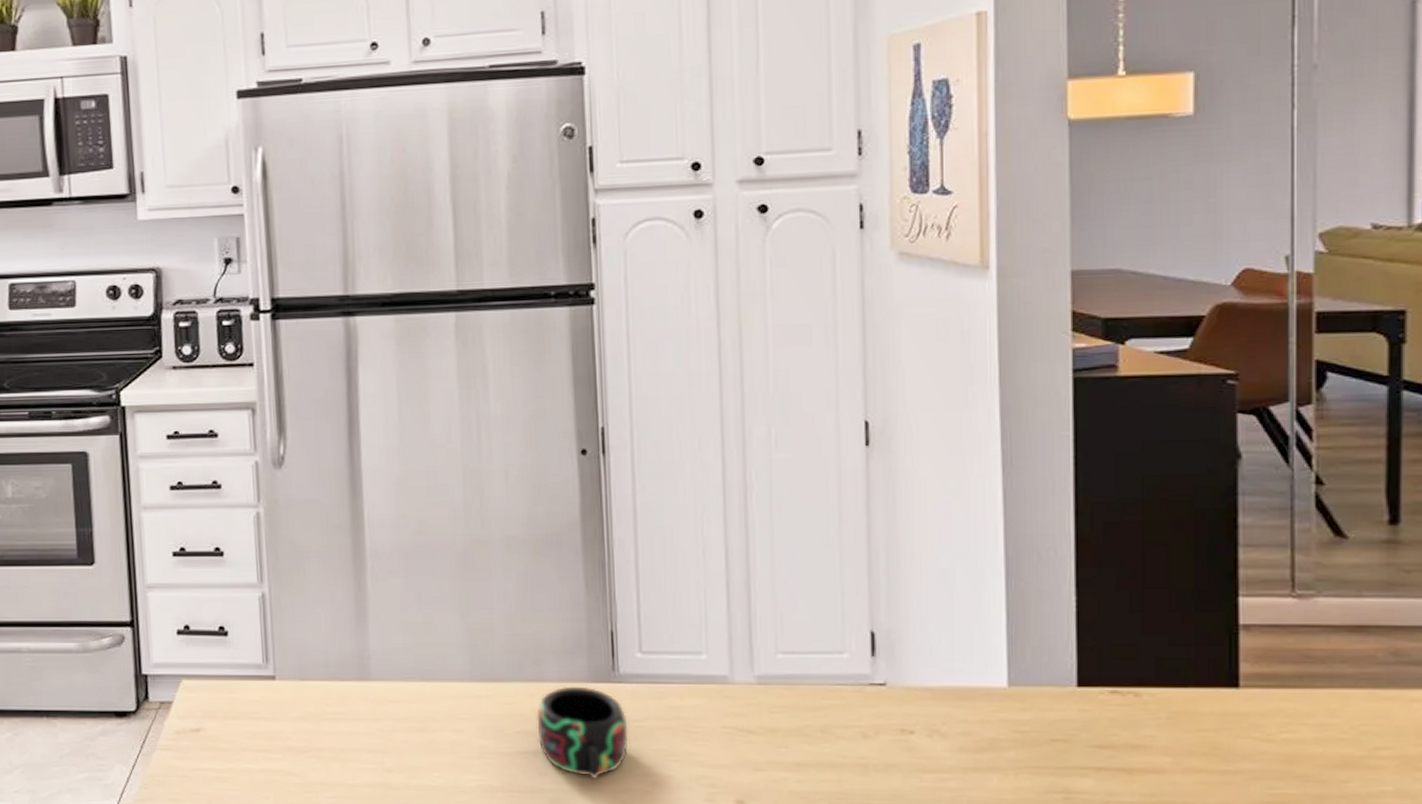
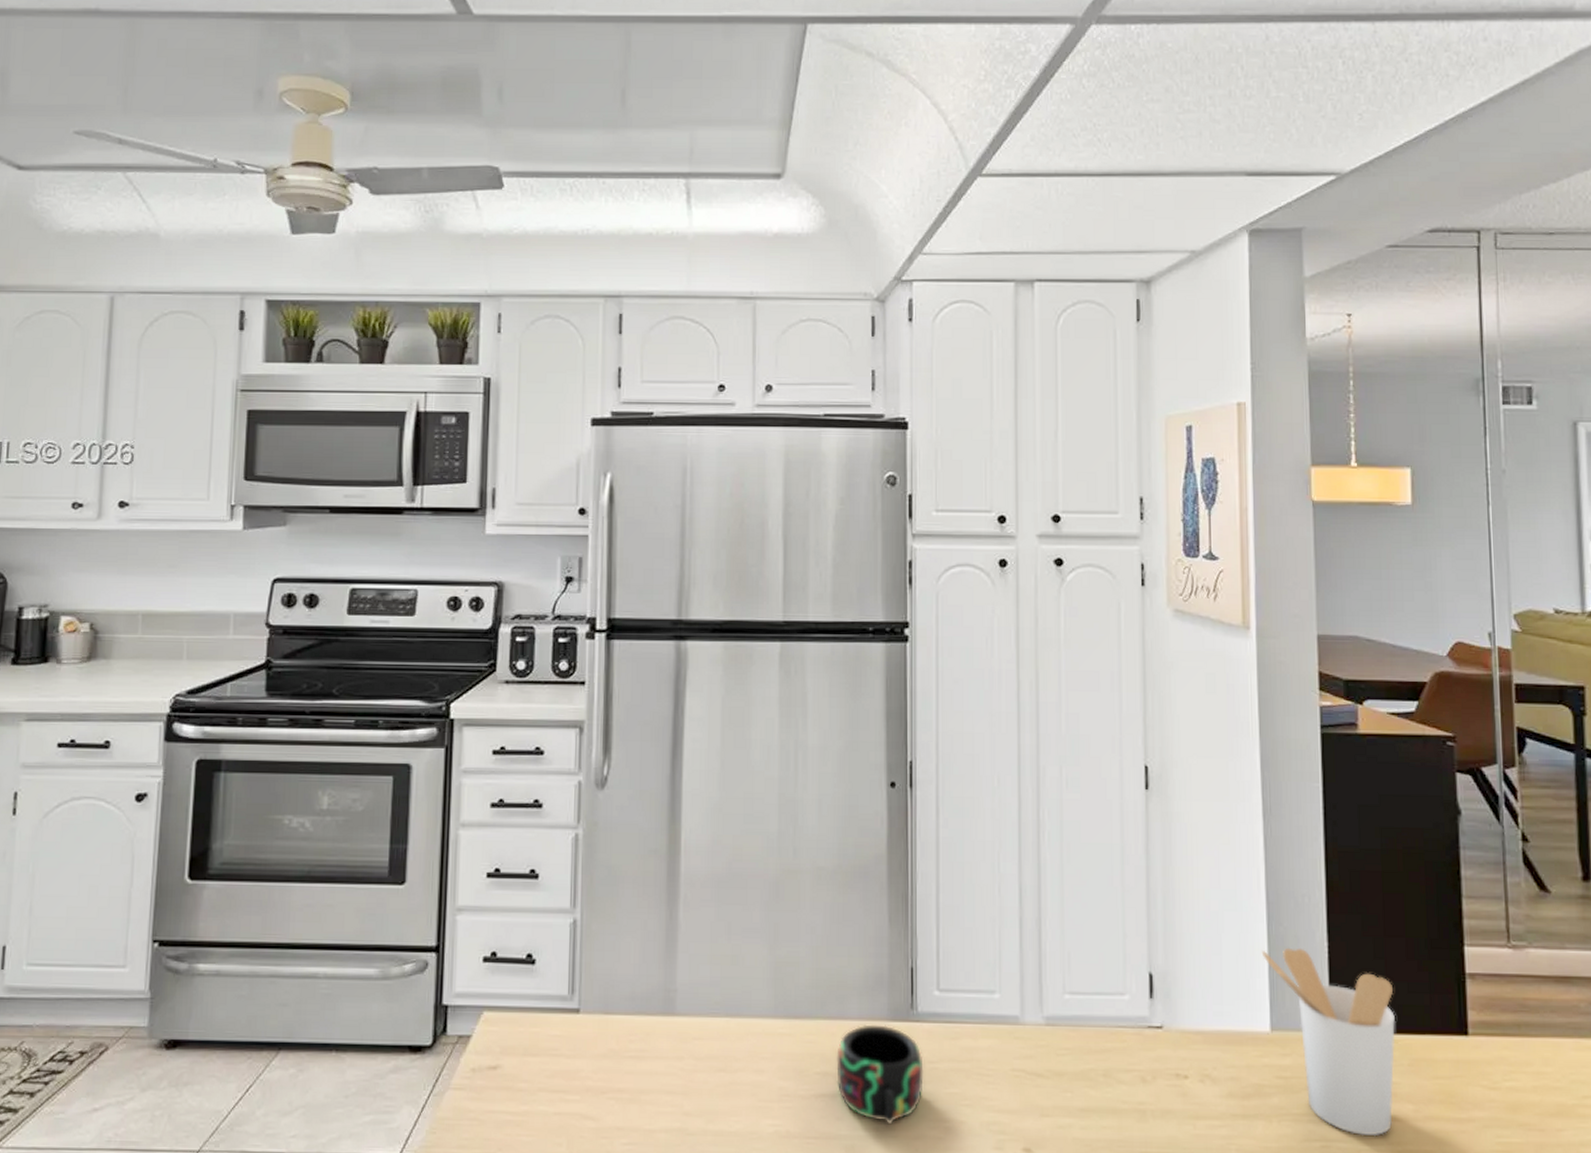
utensil holder: none [998,602,1153,789] -> present [1261,947,1395,1137]

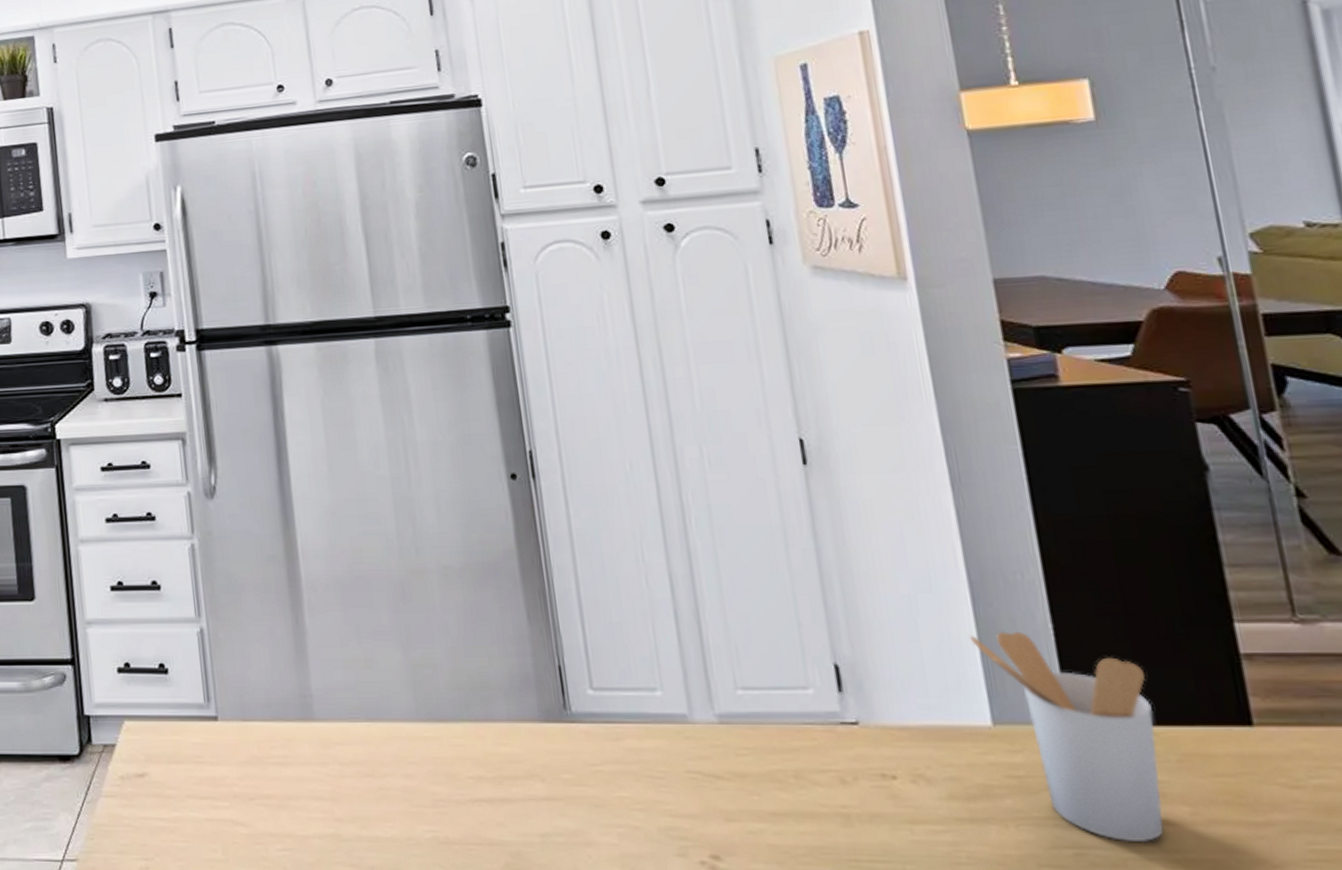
mug: present [836,1024,924,1124] -> none [488,726,589,830]

